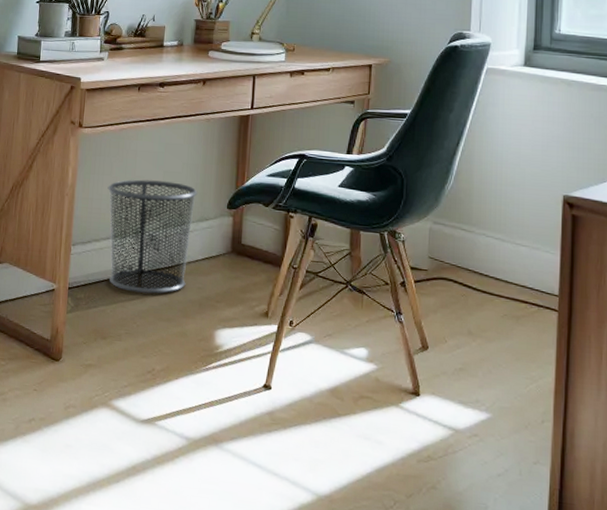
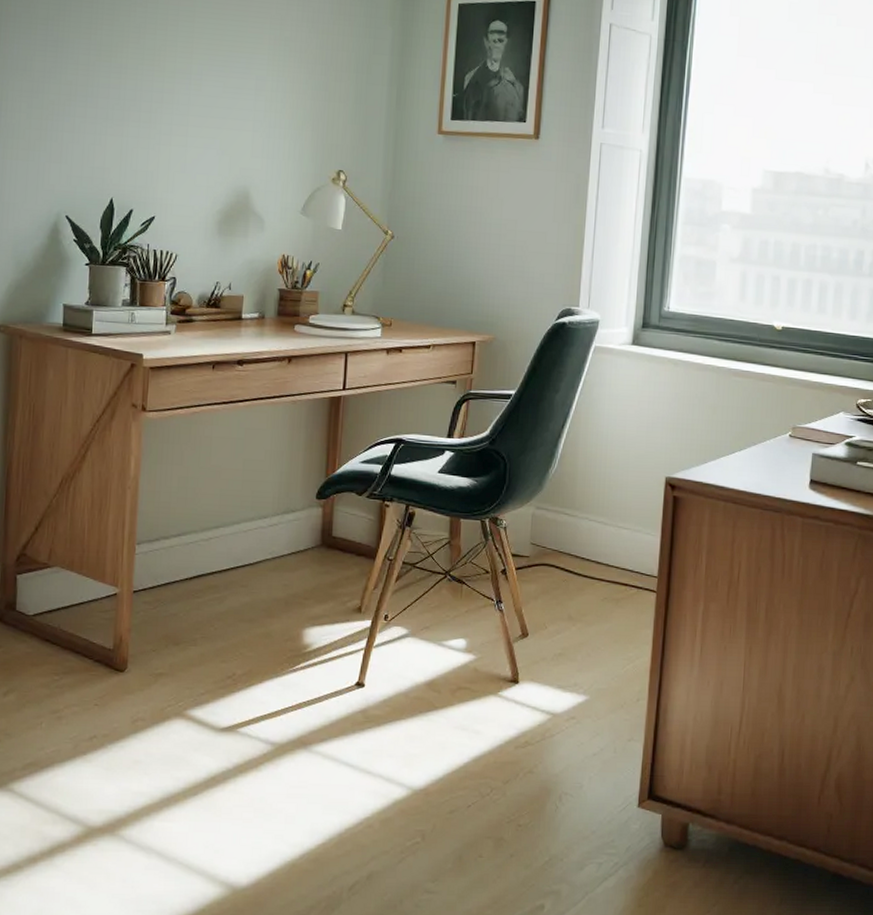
waste bin: present [107,179,198,294] -> none [178,469,283,594]

